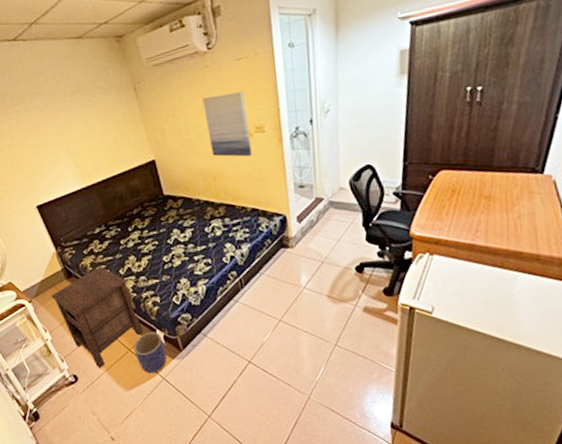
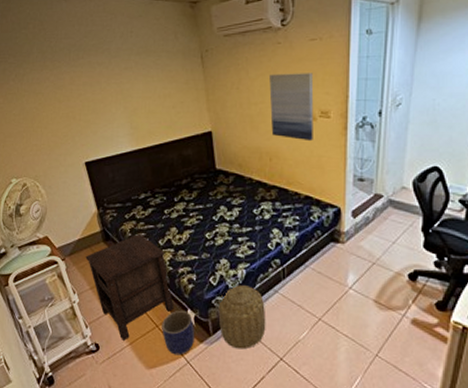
basket: none [184,300,232,359] -> present [218,285,266,350]

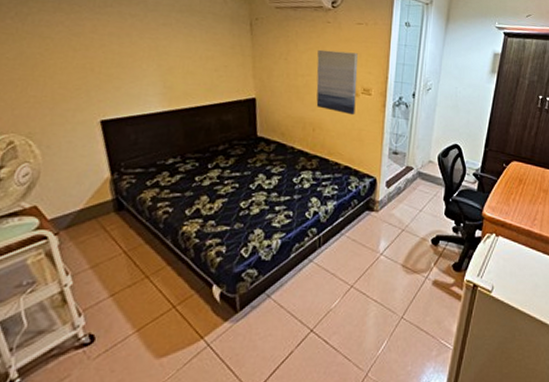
nightstand: present [85,233,174,341] -> none [88,202,198,327]
planter: present [162,310,194,356] -> none [179,286,219,338]
basket: present [218,285,266,350] -> none [247,256,299,324]

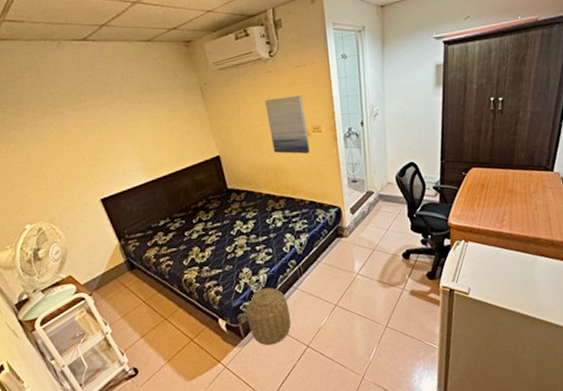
basket: none [247,256,299,324] -> present [246,287,291,346]

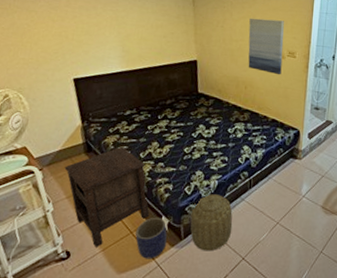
nightstand: none [113,257,206,360] -> present [64,146,150,247]
planter: none [196,320,228,363] -> present [135,217,167,259]

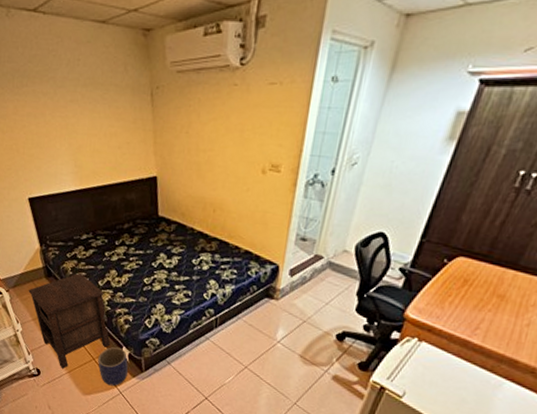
basket: present [190,194,233,252] -> none [151,329,196,387]
wall art: present [248,18,284,75] -> none [218,119,268,196]

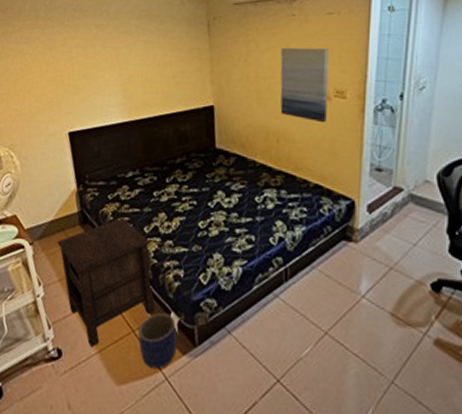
wall art: none [218,119,268,196] -> present [280,47,329,123]

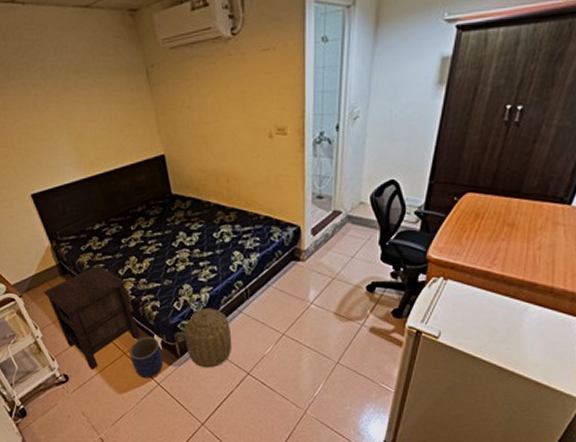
basket: none [206,285,263,367] -> present [184,308,232,368]
wall art: present [280,47,329,123] -> none [222,87,270,161]

